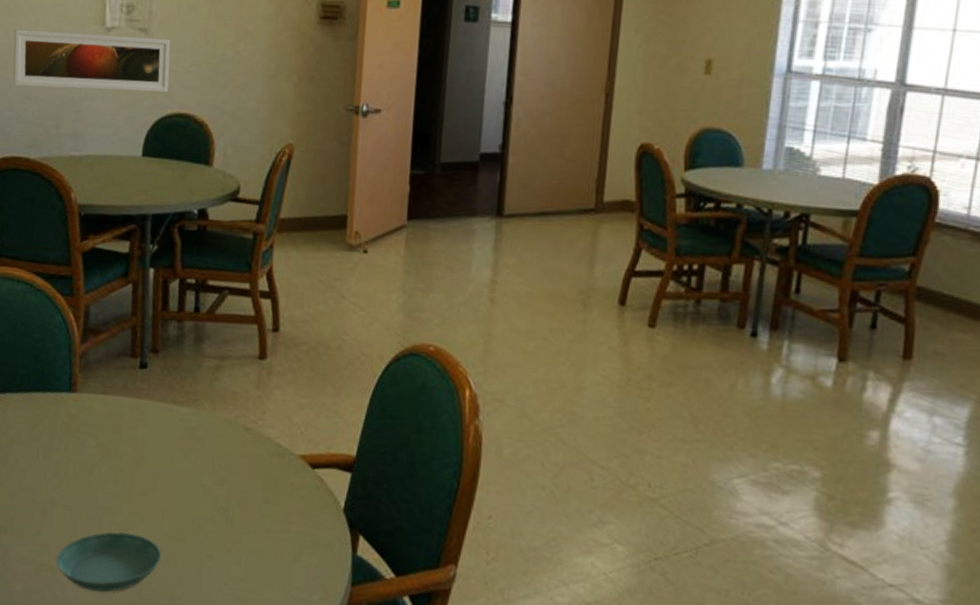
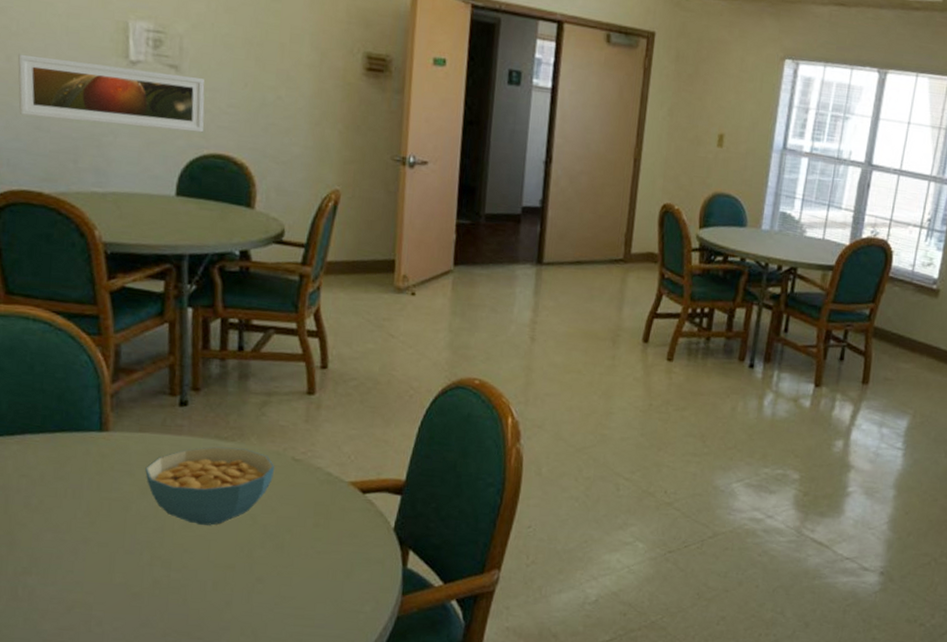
saucer: present [57,532,162,593] -> none [92,564,209,623]
cereal bowl: none [107,411,227,495] -> present [145,446,275,526]

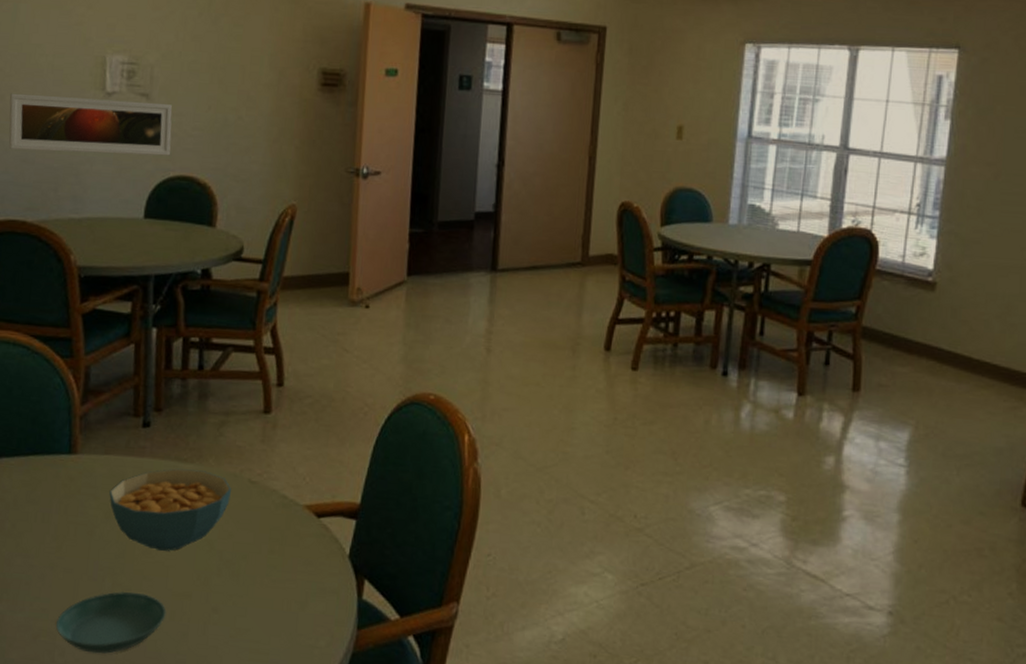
saucer: none [92,564,209,623] -> present [56,592,167,654]

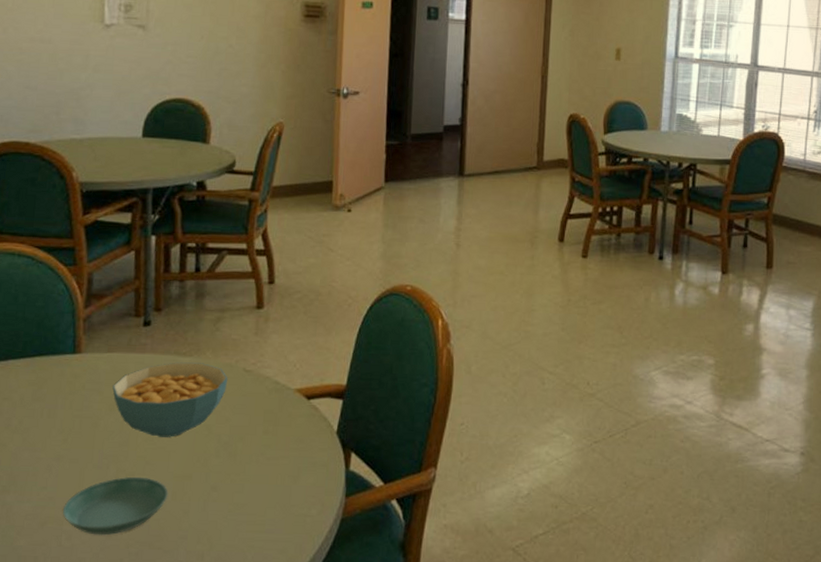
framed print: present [9,93,172,156] -> none [12,26,168,81]

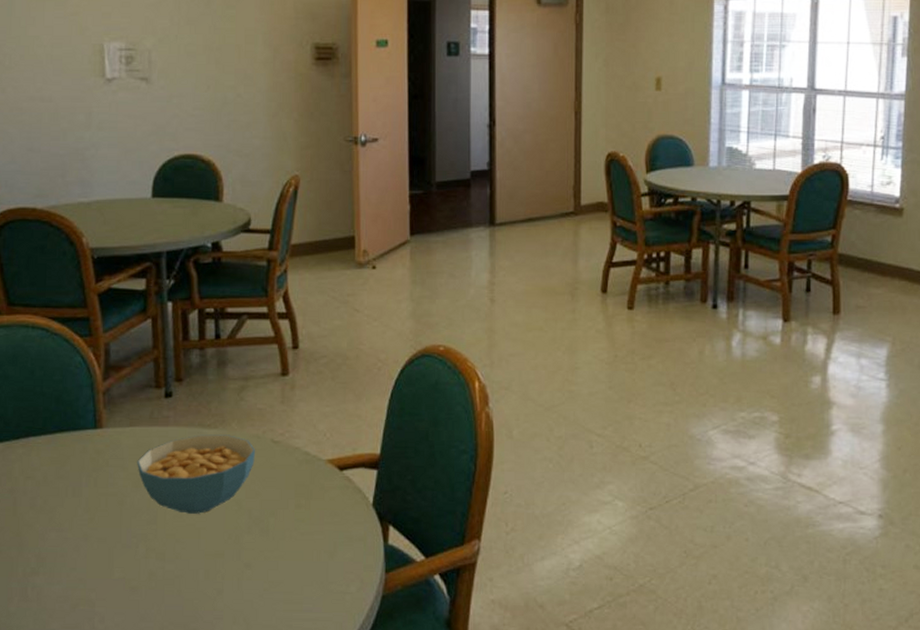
saucer: present [63,476,169,536] -> none [94,555,201,617]

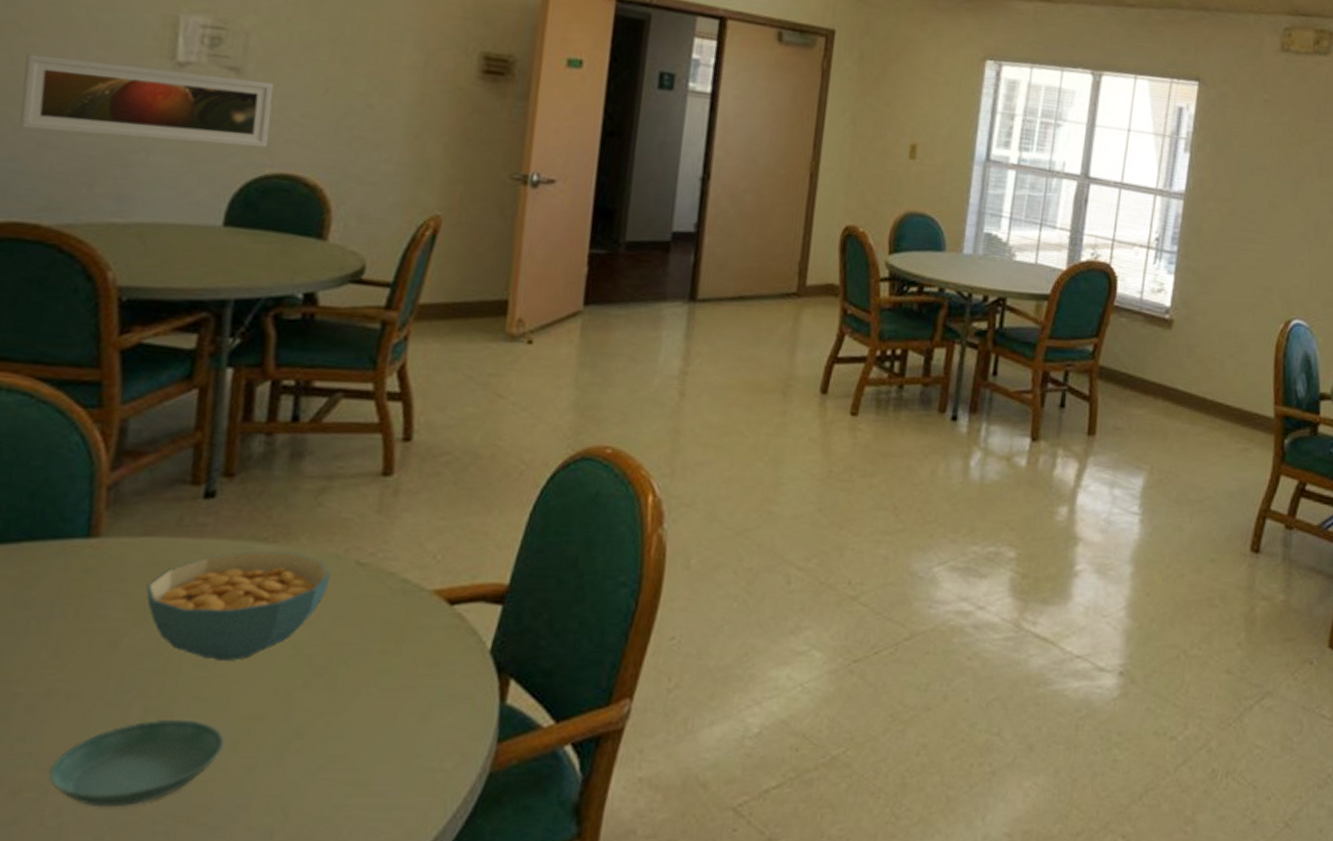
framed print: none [11,85,173,139] -> present [19,53,274,148]
saucer: none [94,555,201,617] -> present [49,719,225,808]

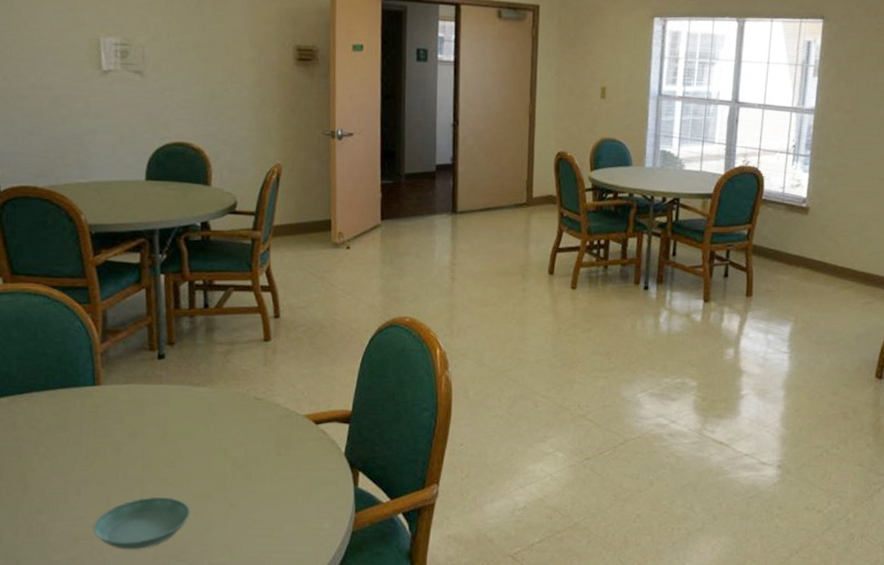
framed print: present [19,53,274,148] -> none [13,73,165,125]
cereal bowl: present [146,551,332,661] -> none [132,392,241,461]

